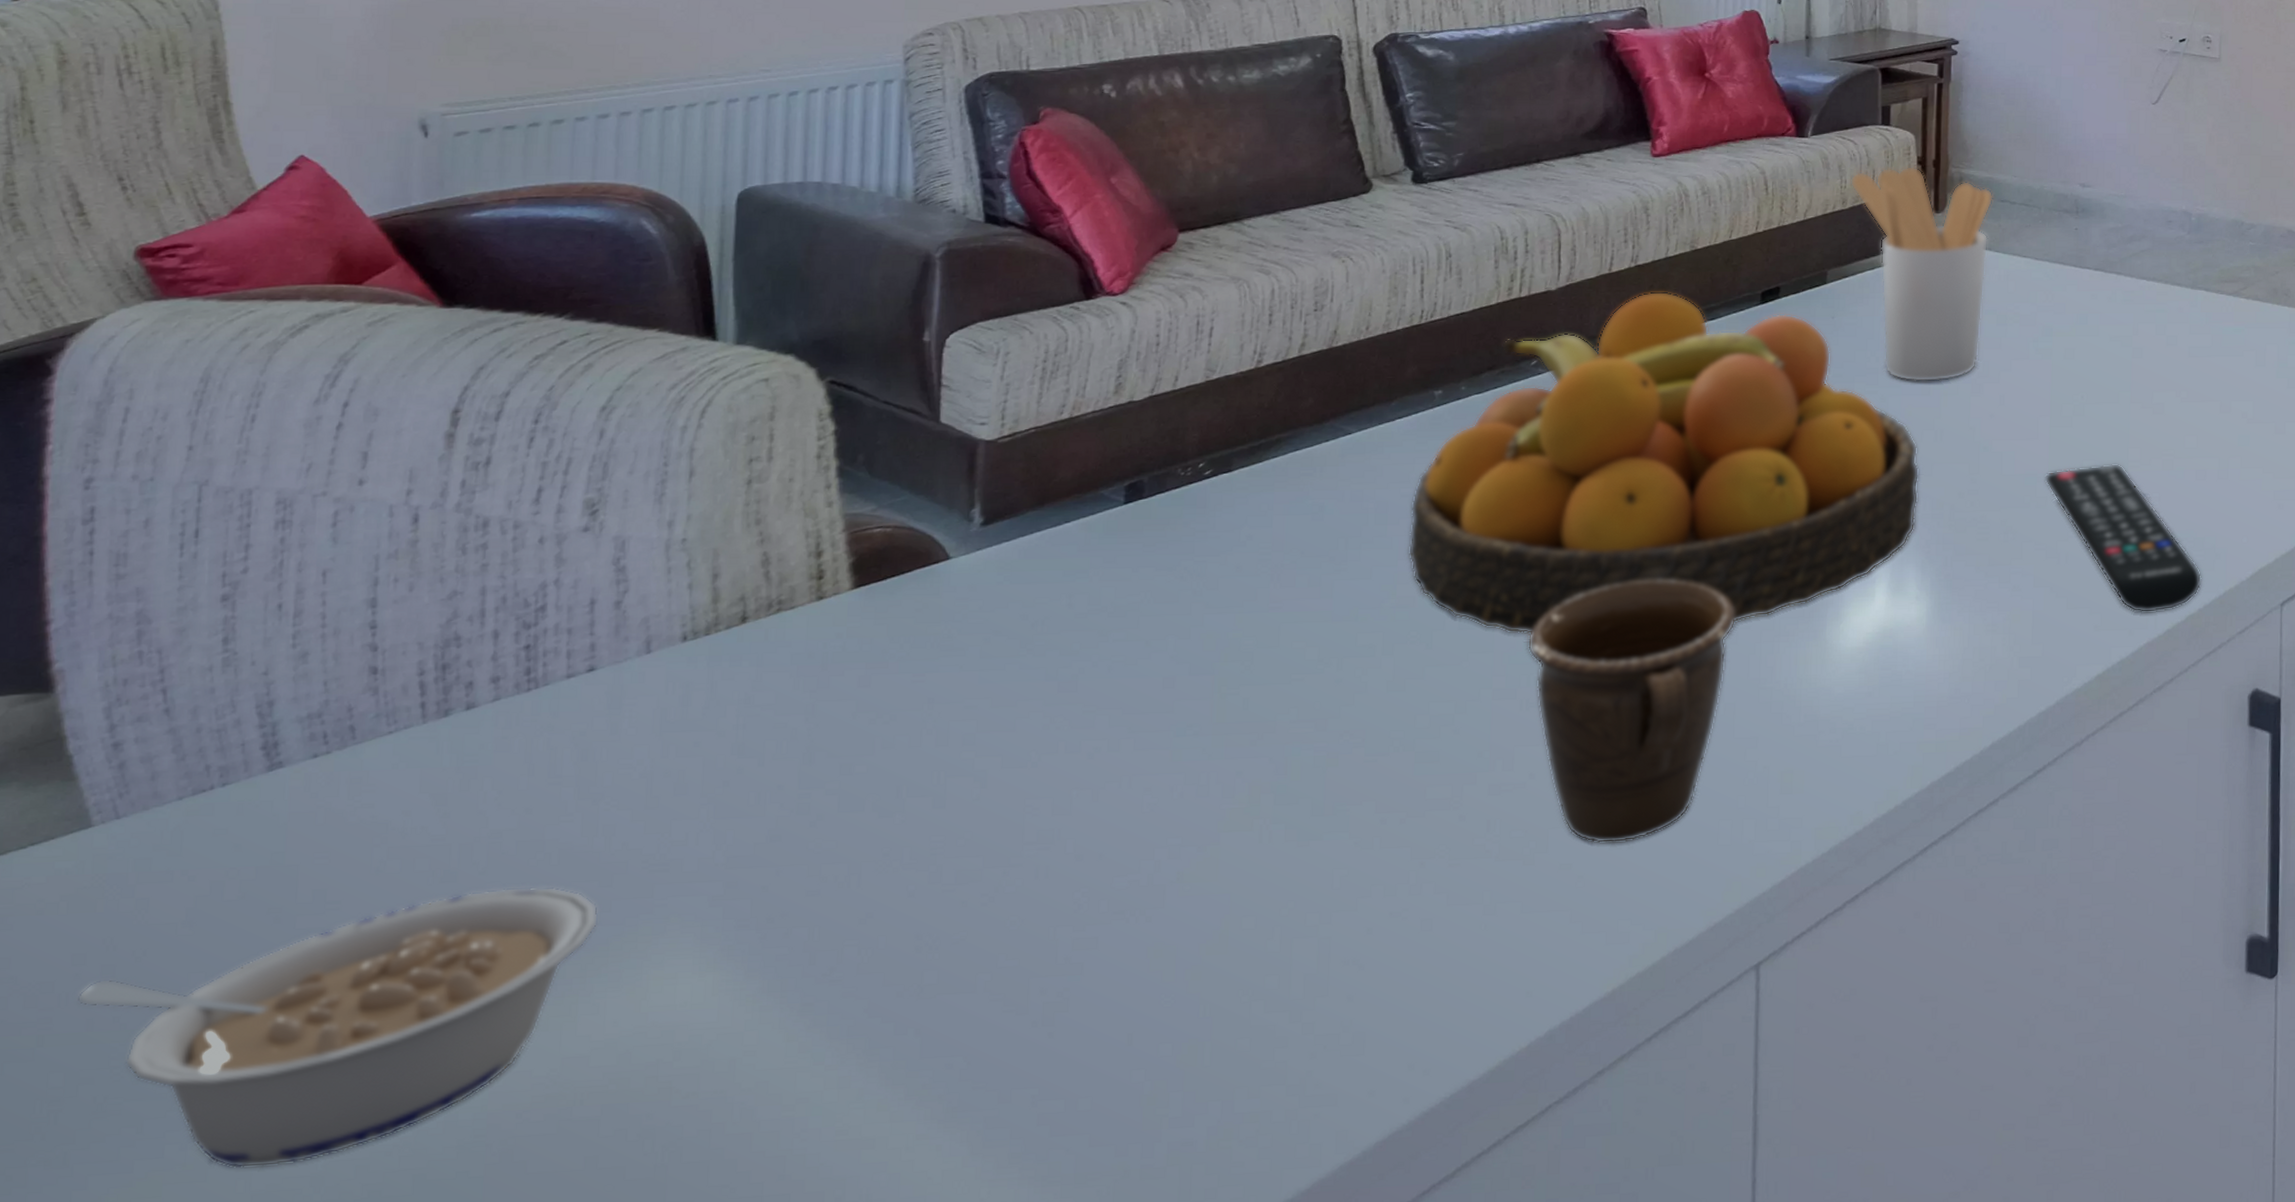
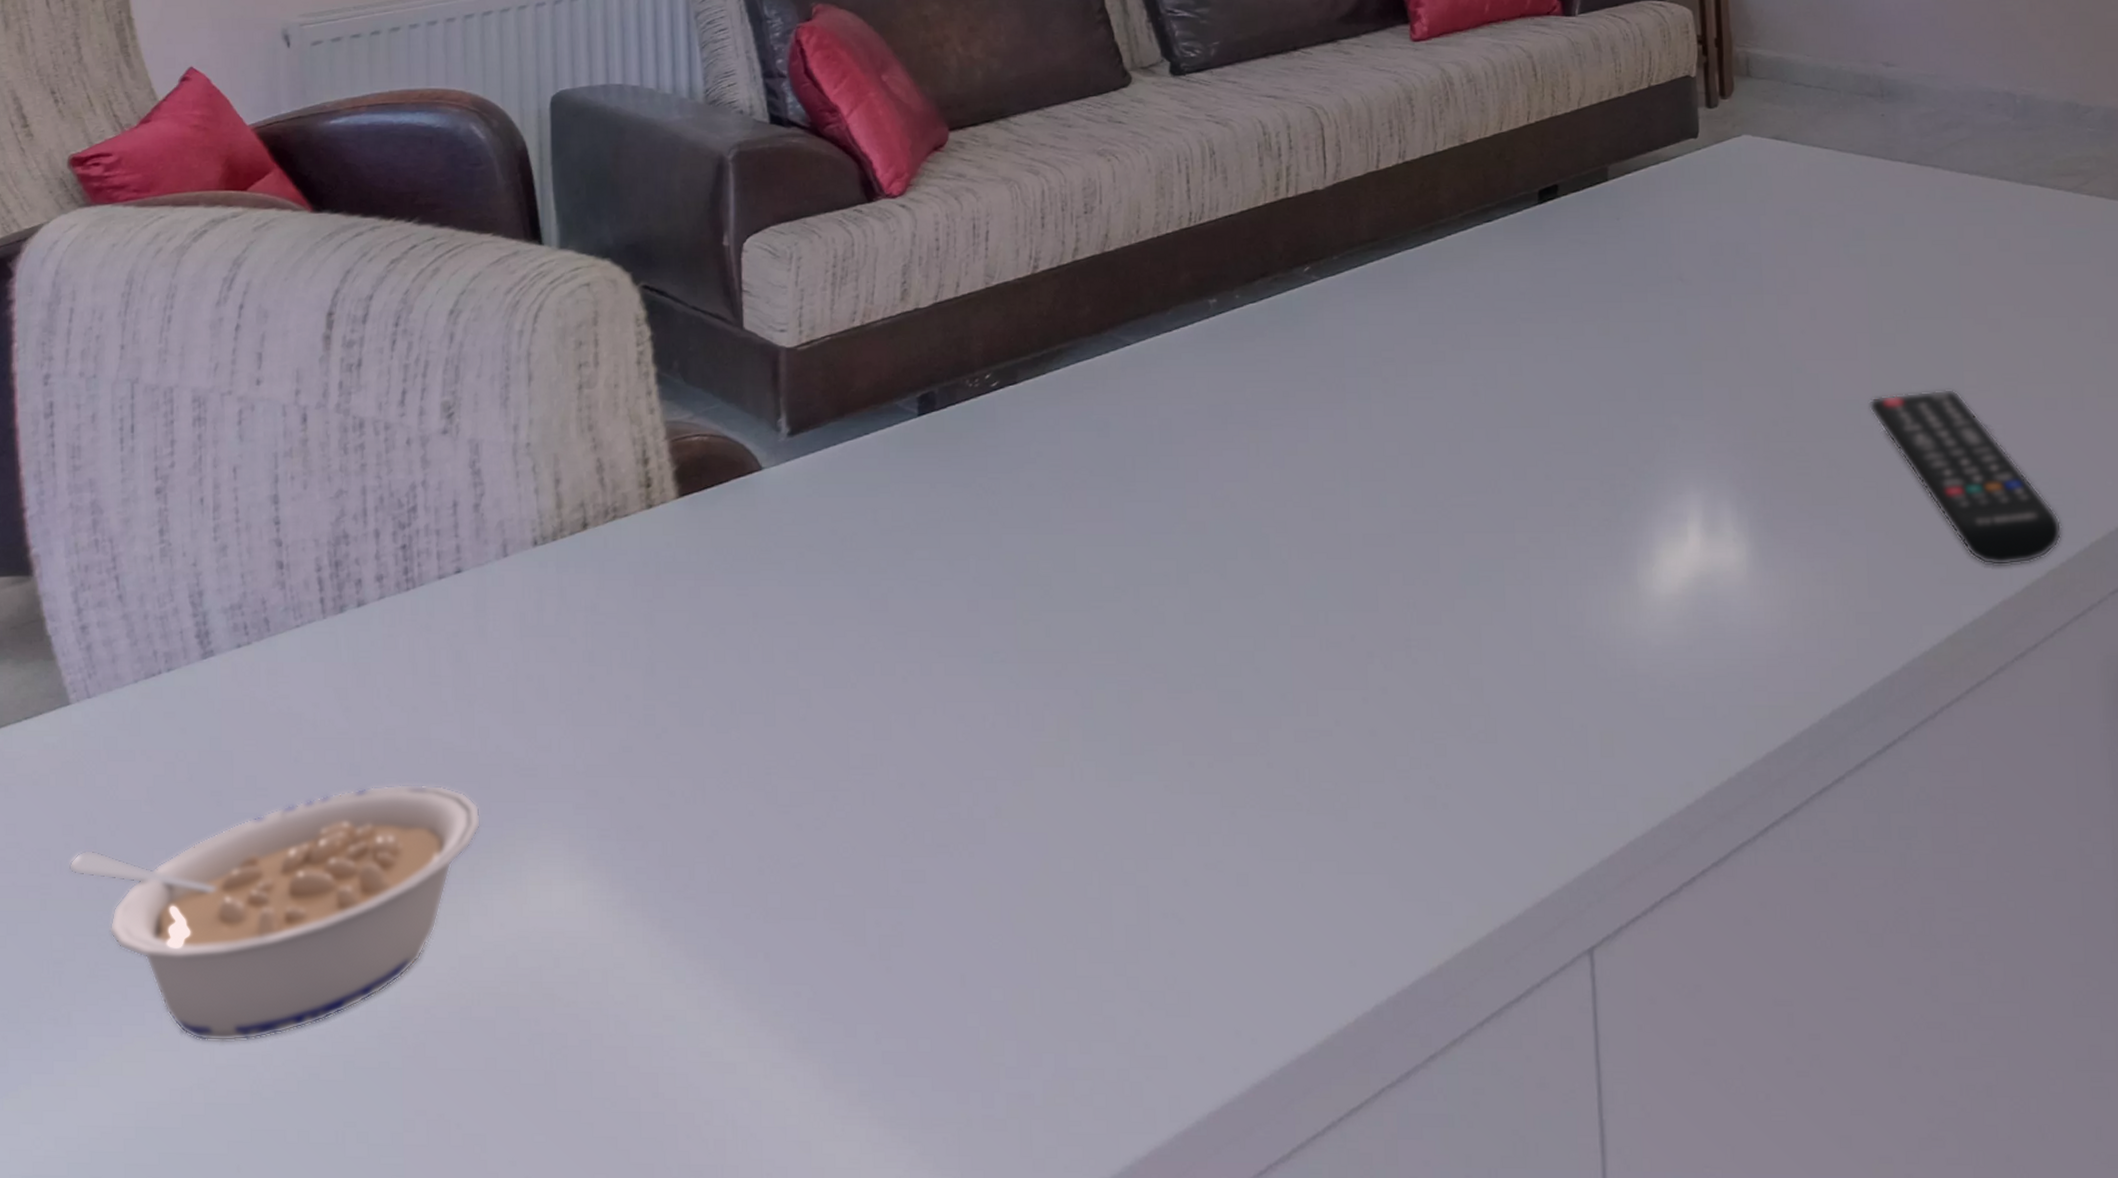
fruit bowl: present [1408,291,1920,635] -> none [1194,190,1728,567]
mug: present [1527,579,1736,844] -> none [1322,511,1539,802]
utensil holder: present [1850,166,1994,382] -> none [1625,45,1786,293]

